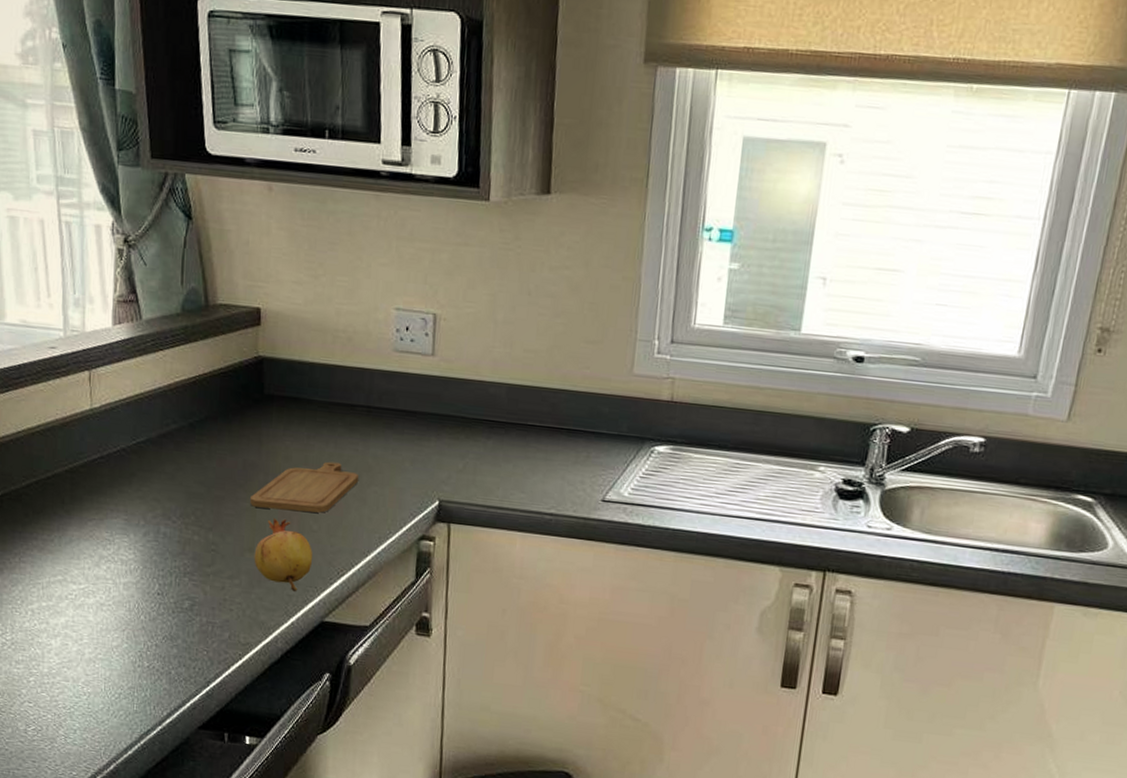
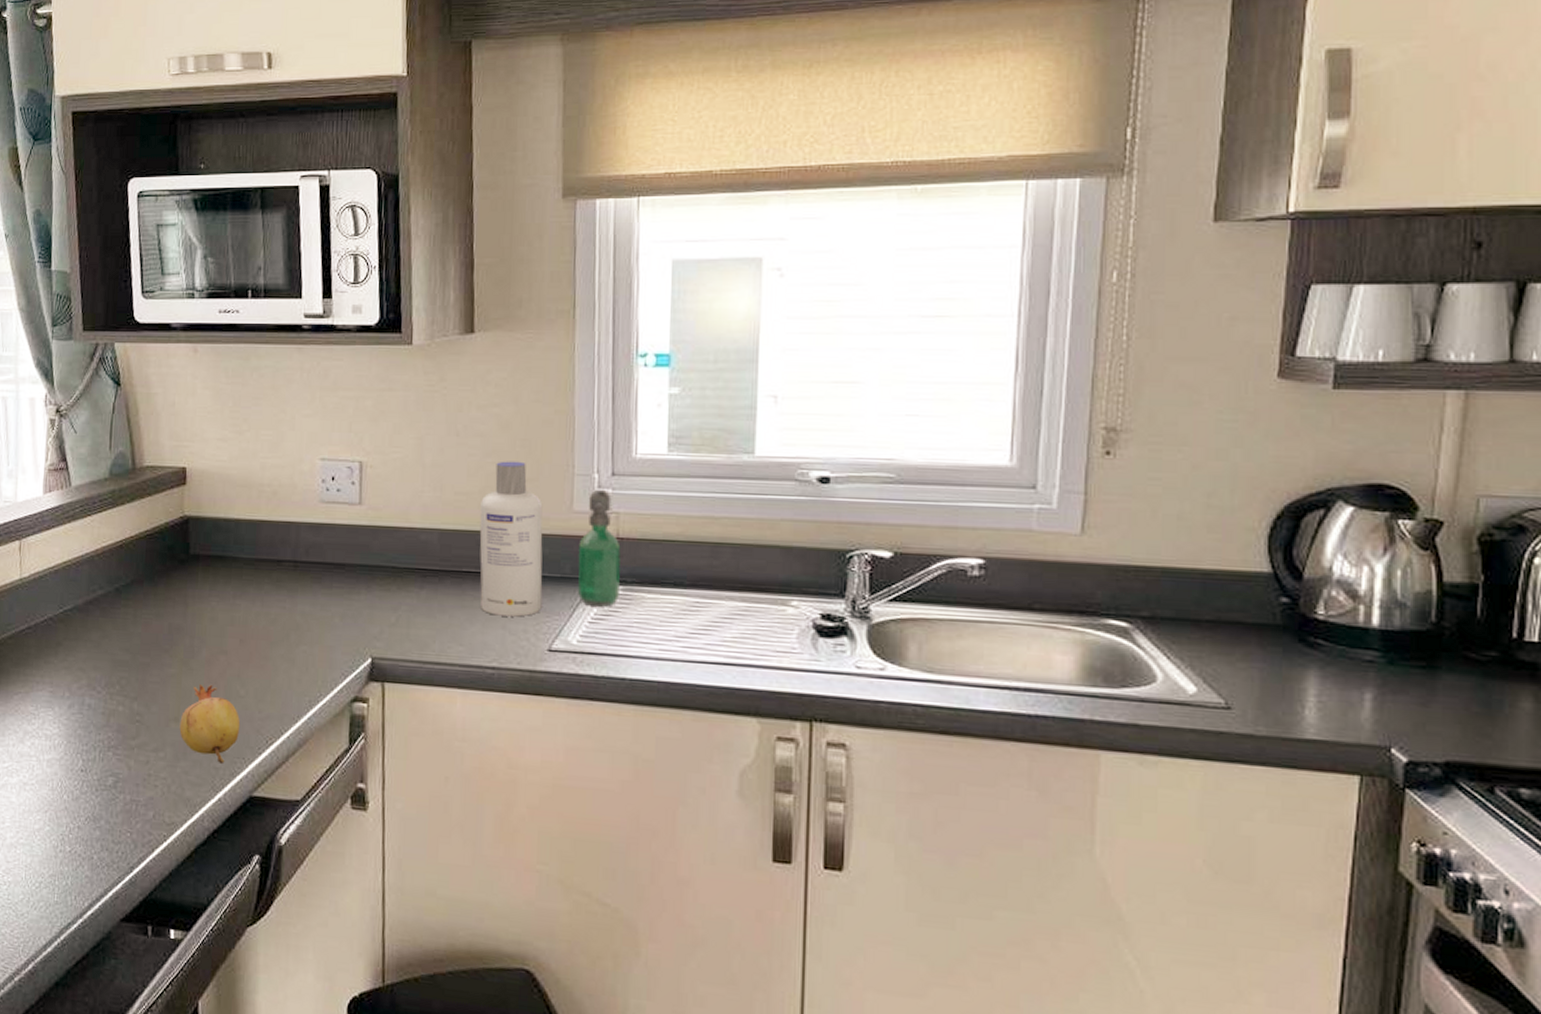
chopping board: present [250,461,359,513] -> none [176,621,287,677]
screw cap bottle: none [542,322,606,470] -> present [479,461,543,617]
soap dispenser: none [632,354,674,464] -> present [578,489,621,607]

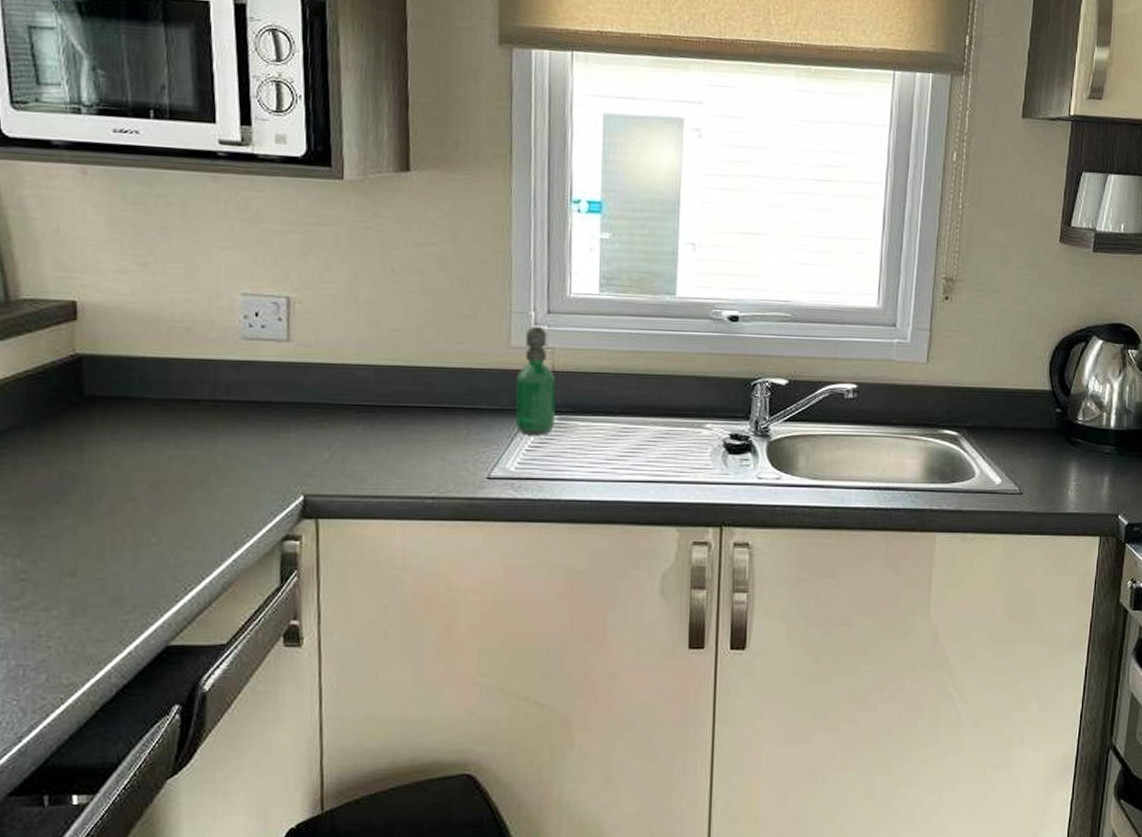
fruit: present [179,683,241,763] -> none [77,533,153,615]
screw cap bottle: present [479,461,543,617] -> none [417,298,482,448]

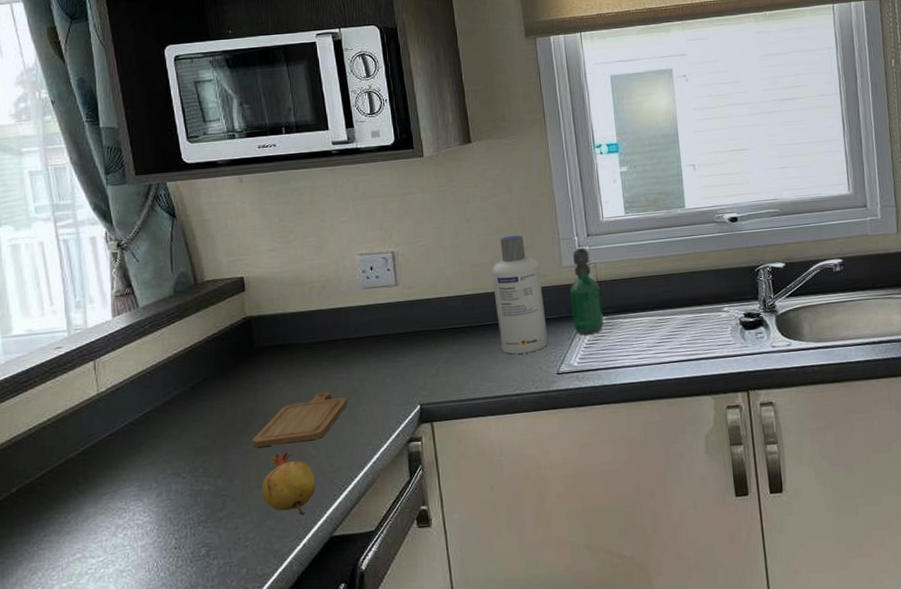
chopping board: none [70,464,207,524] -> present [253,391,348,447]
fruit: none [77,533,153,615] -> present [262,451,316,515]
screw cap bottle: none [417,298,482,448] -> present [492,235,548,355]

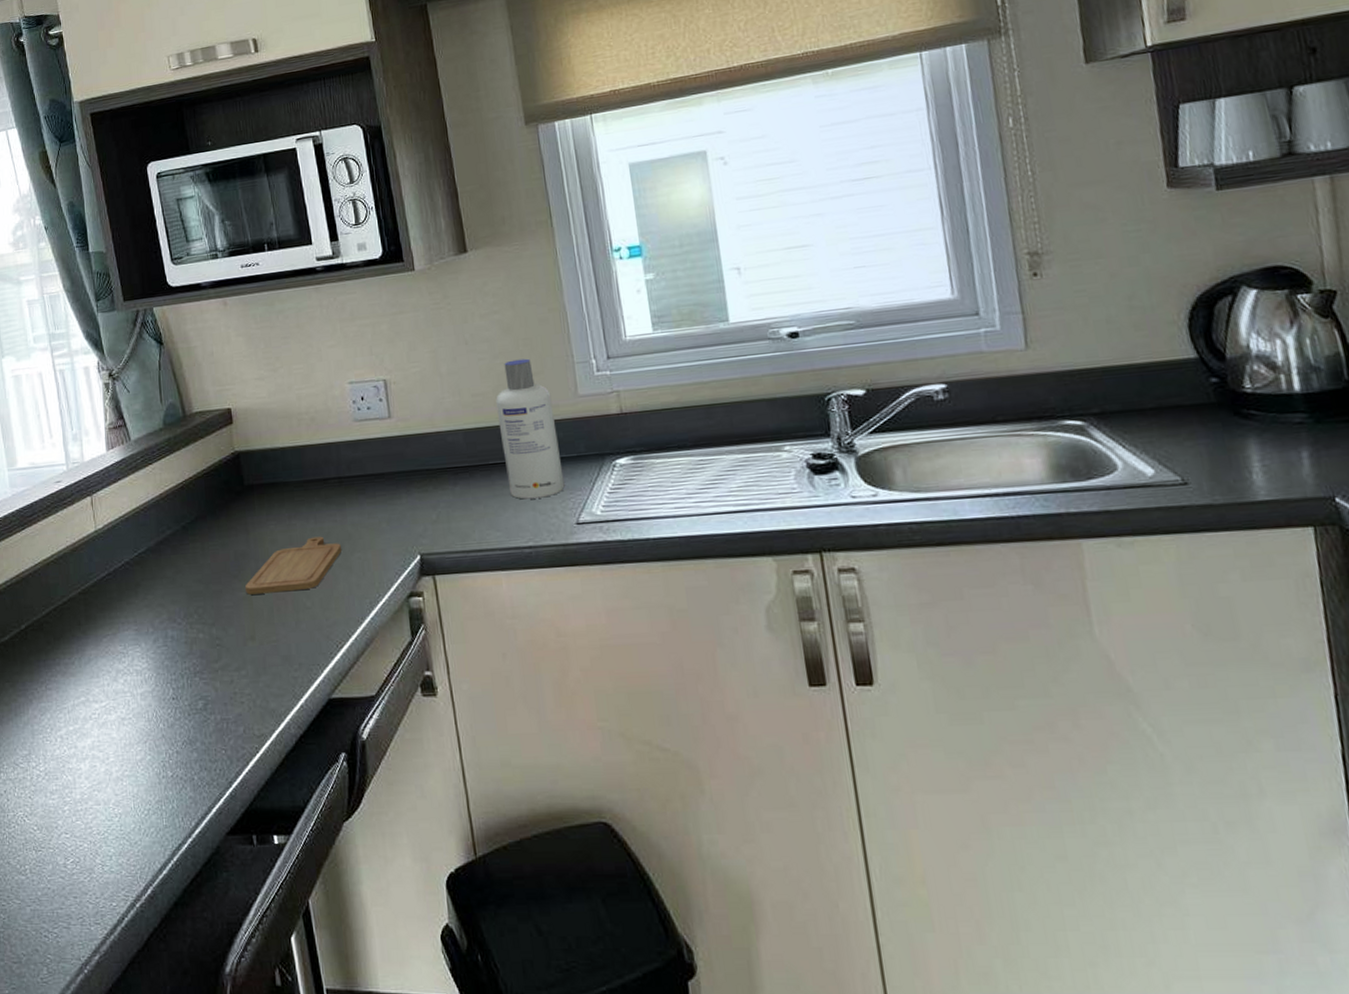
fruit: present [262,451,316,515] -> none [256,600,312,672]
soap dispenser: present [569,247,604,335] -> none [588,372,632,478]

